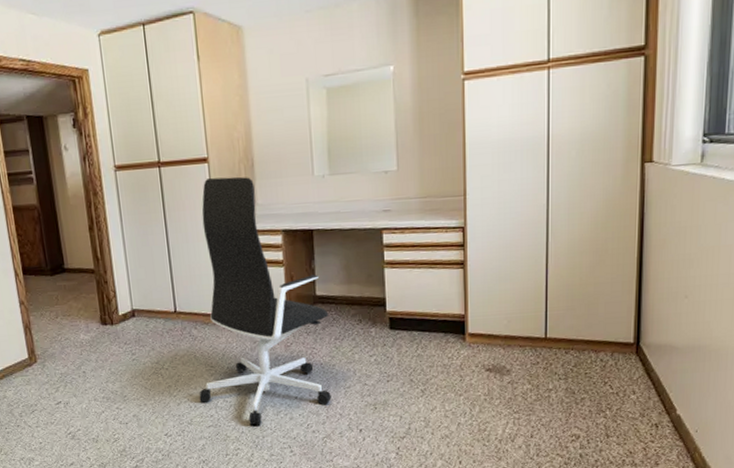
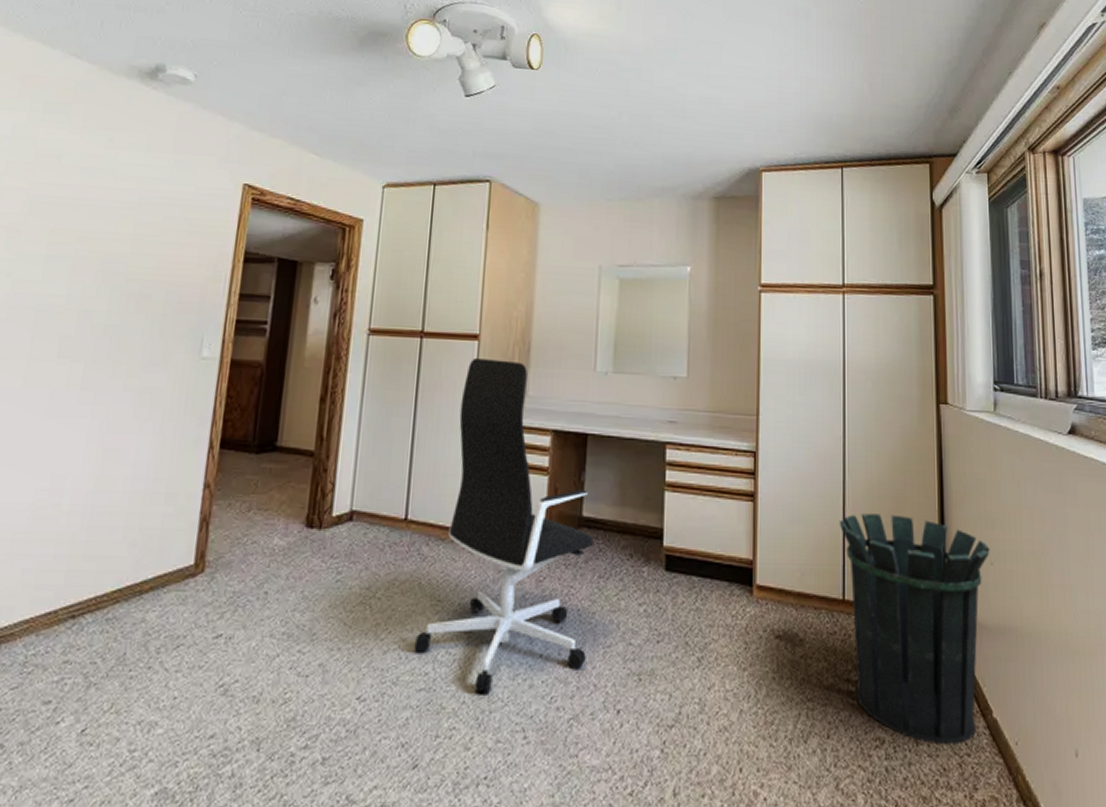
waste bin: none [542,265,686,436] -> present [839,513,990,745]

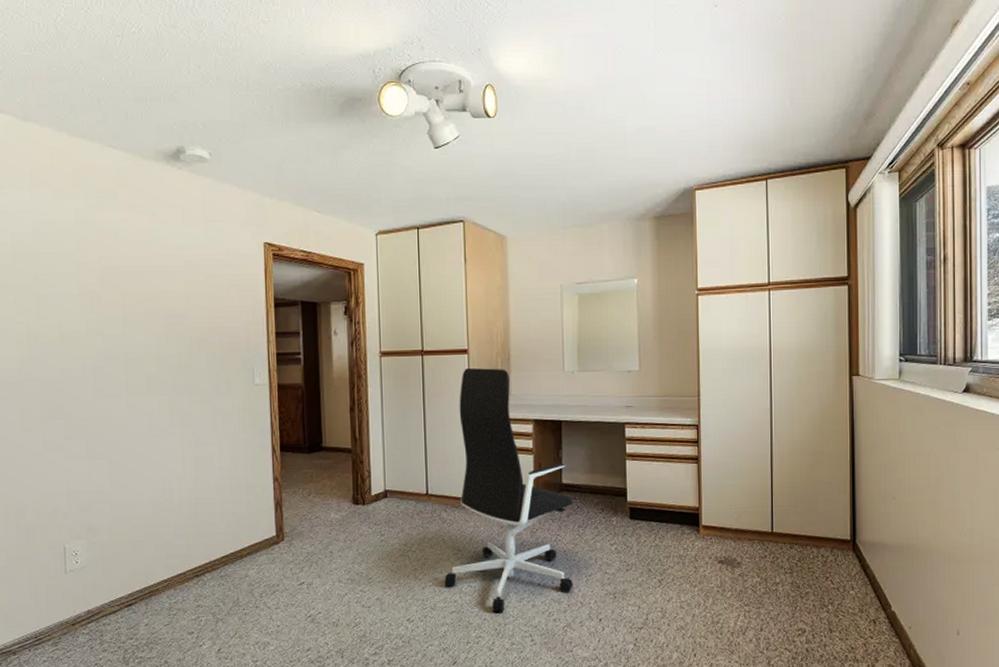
waste bin: present [839,513,990,745] -> none [767,466,893,632]

